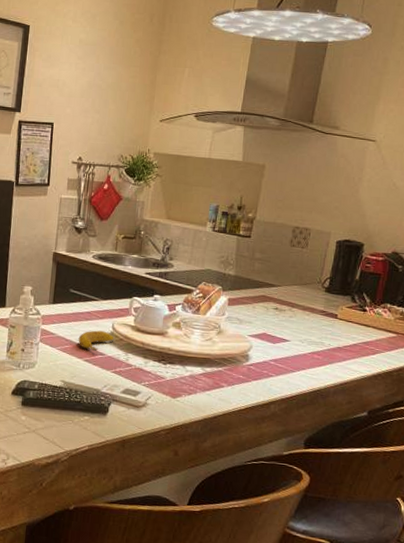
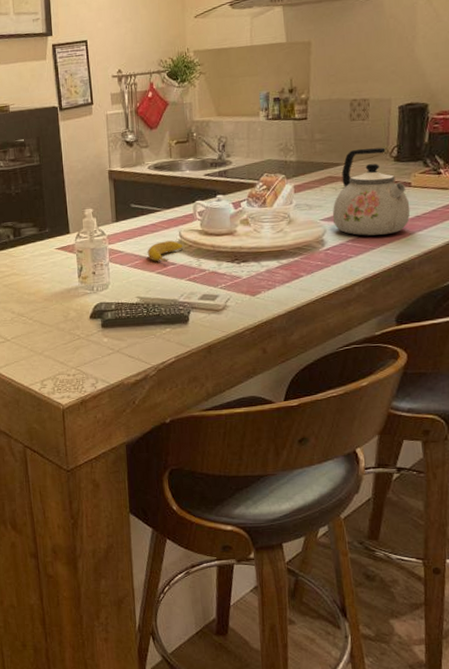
kettle: none [260,274,334,360] -> present [332,147,411,236]

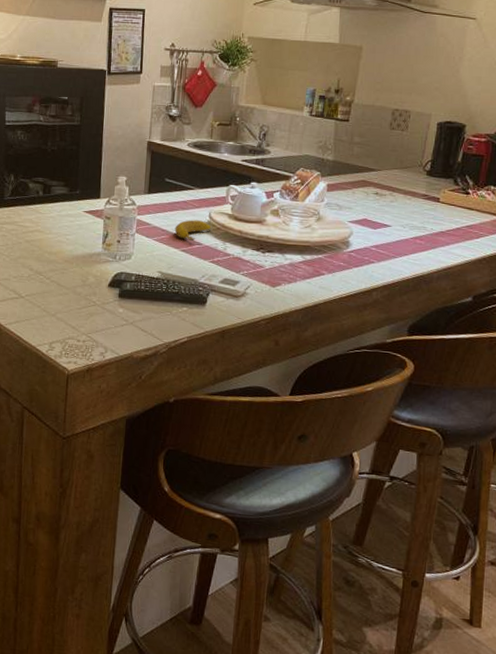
kettle: present [332,147,411,236] -> none [360,157,436,245]

